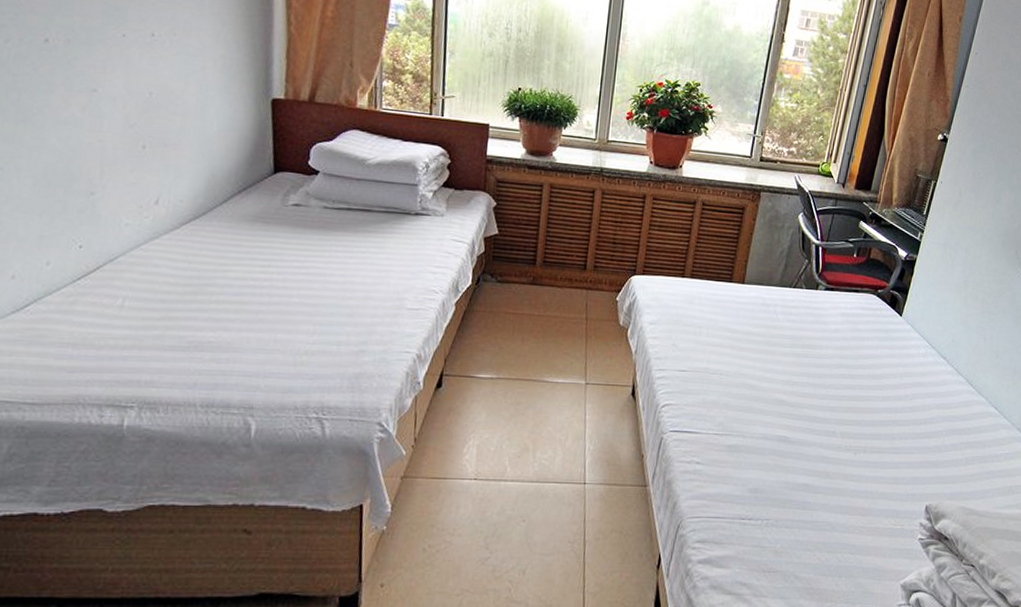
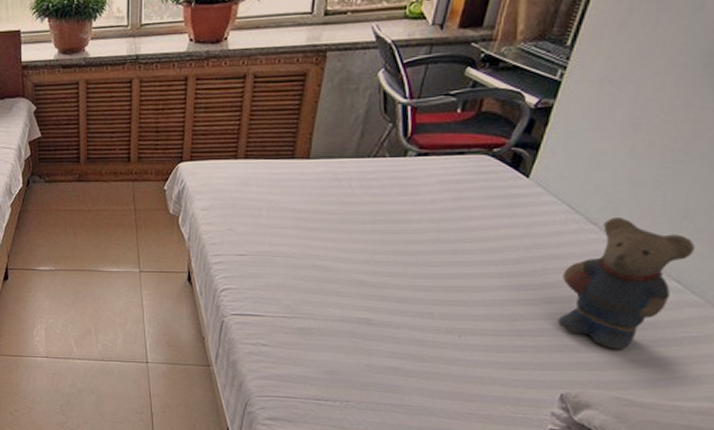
teddy bear: none [922,354,1004,465] -> present [557,218,695,350]

